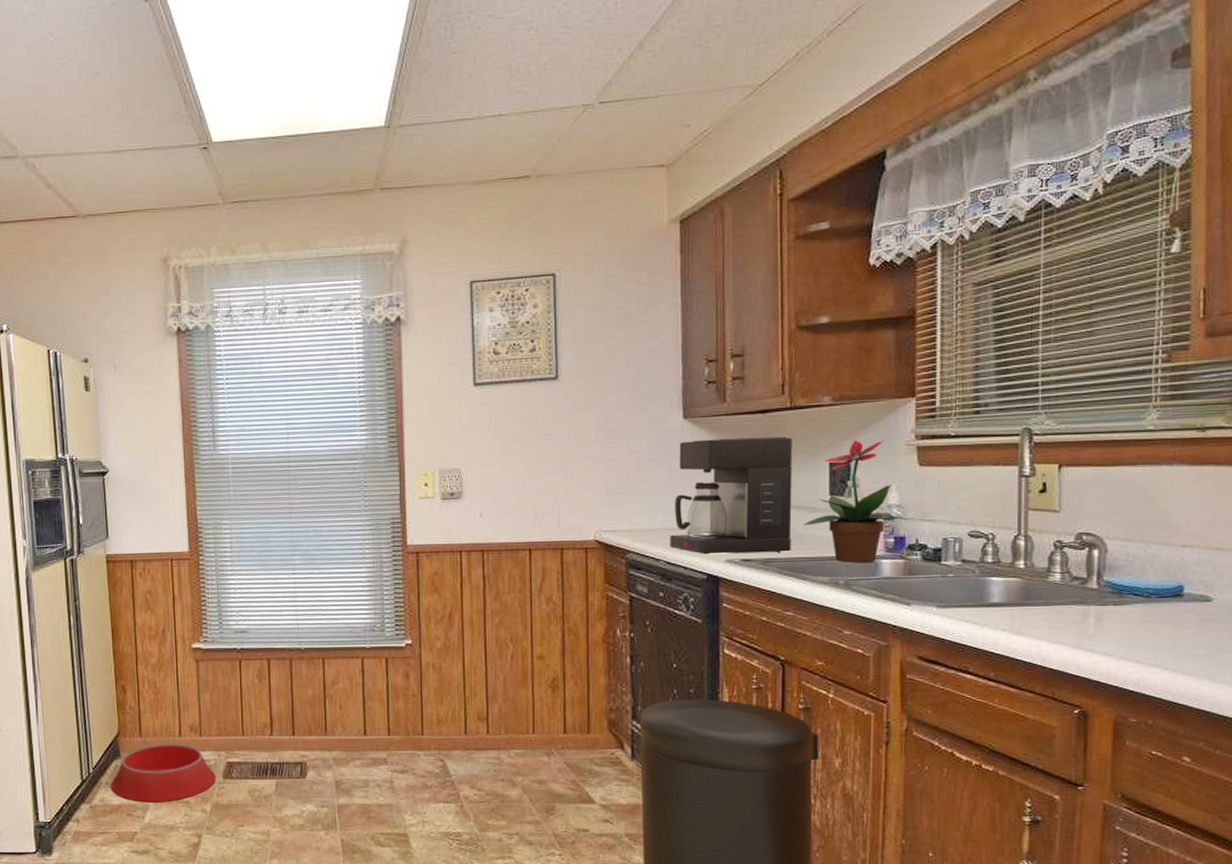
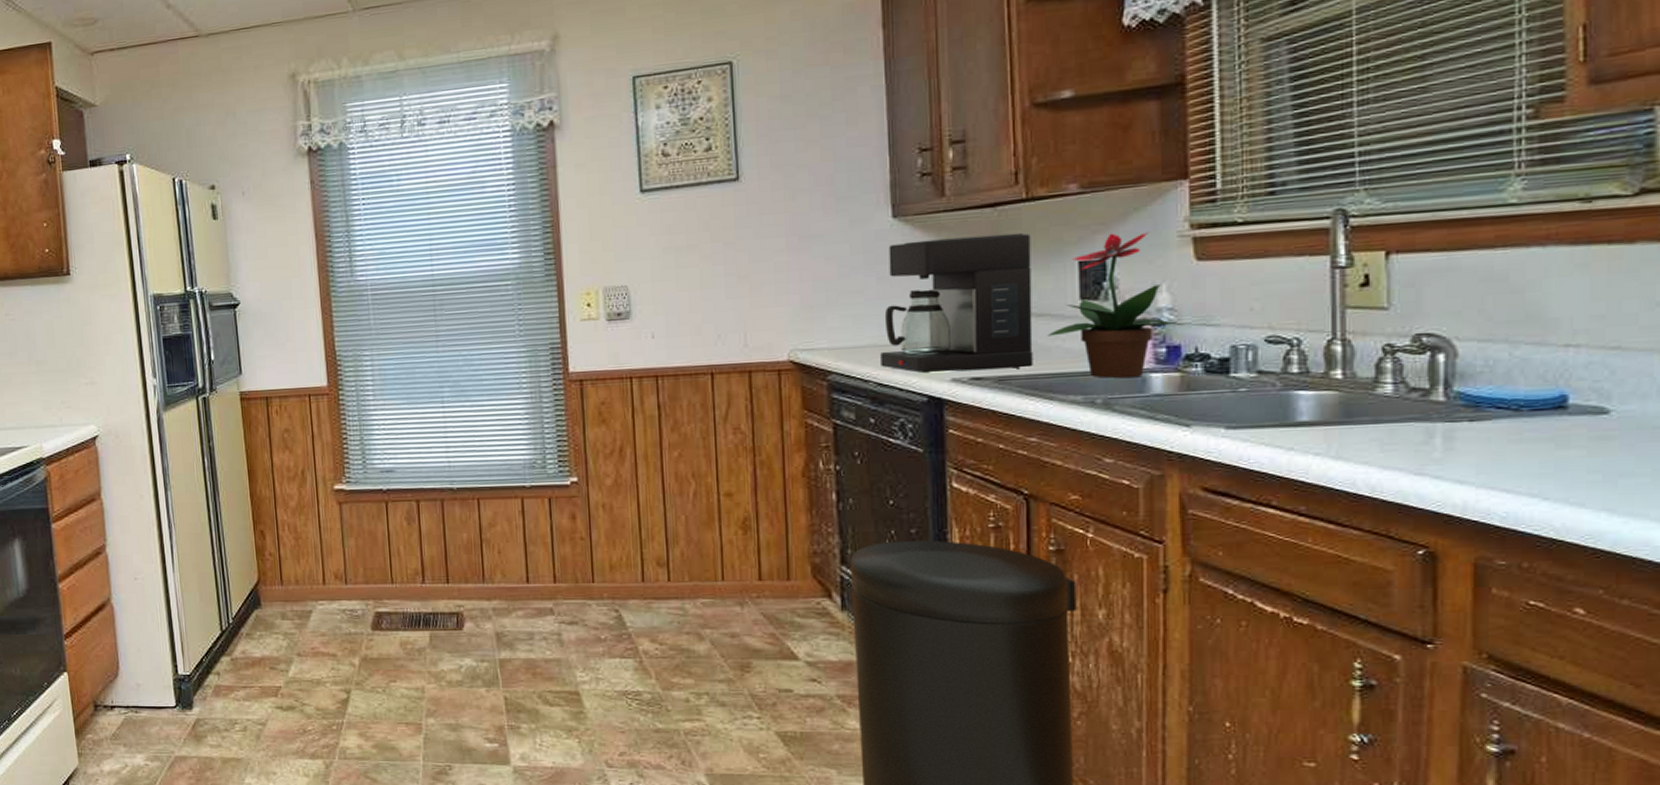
pet bowl: present [110,743,216,803] -> none [251,592,364,655]

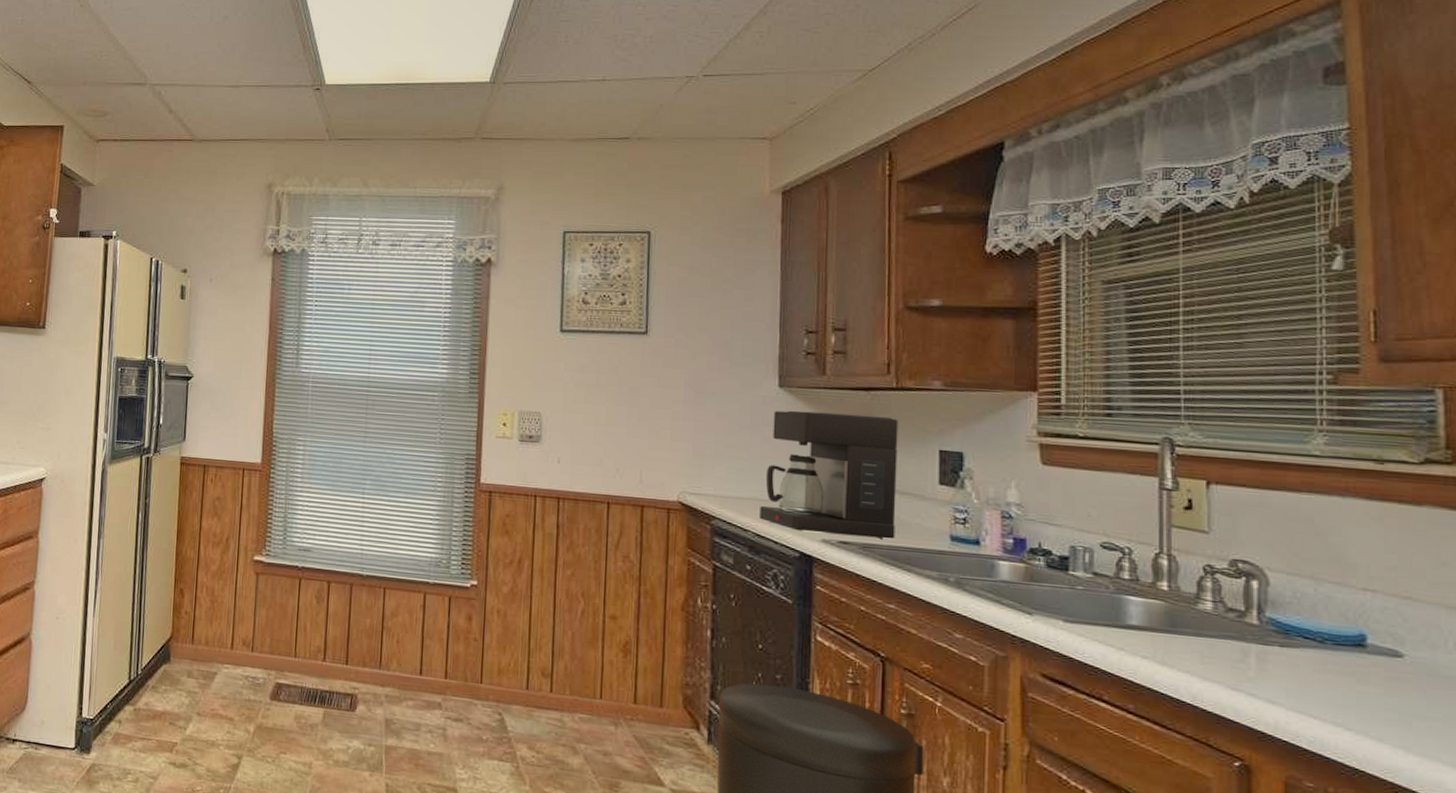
potted flower: present [1046,231,1185,378] -> none [908,429,1030,562]

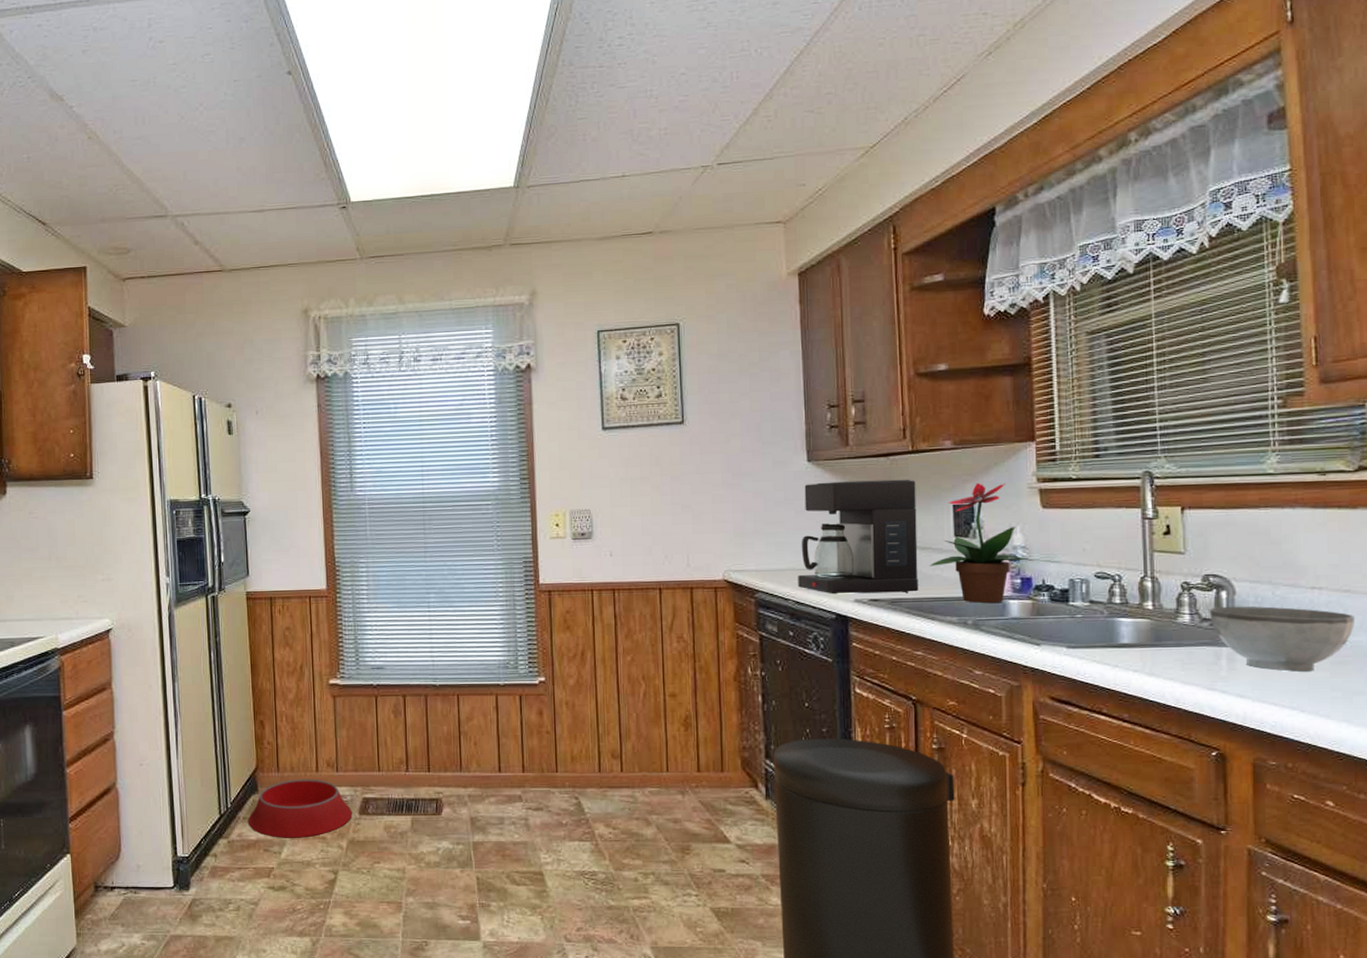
pet bowl: none [156,654,263,716] -> present [247,779,352,838]
potted flower: none [908,429,1030,562] -> present [929,482,1034,603]
bowl: none [1237,597,1416,685] -> present [1209,606,1354,672]

